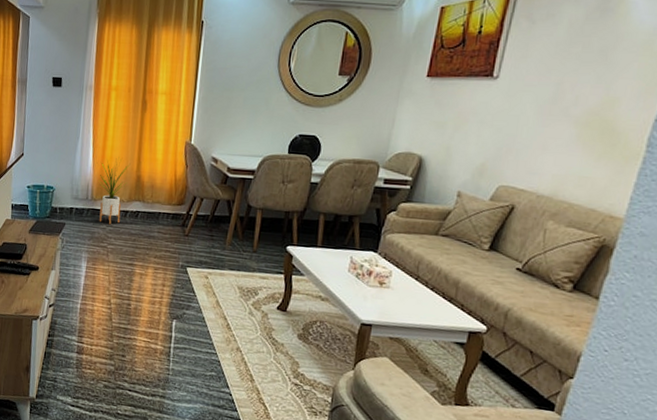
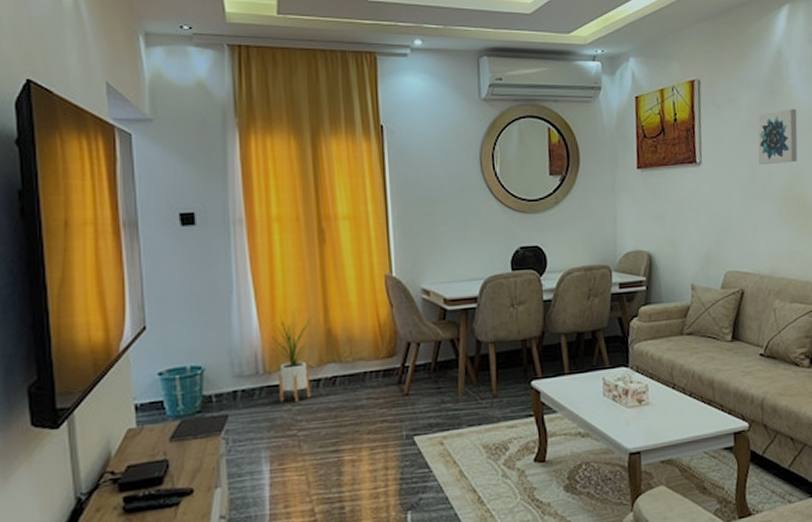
wall art: none [567,28,632,87] -> present [757,108,798,164]

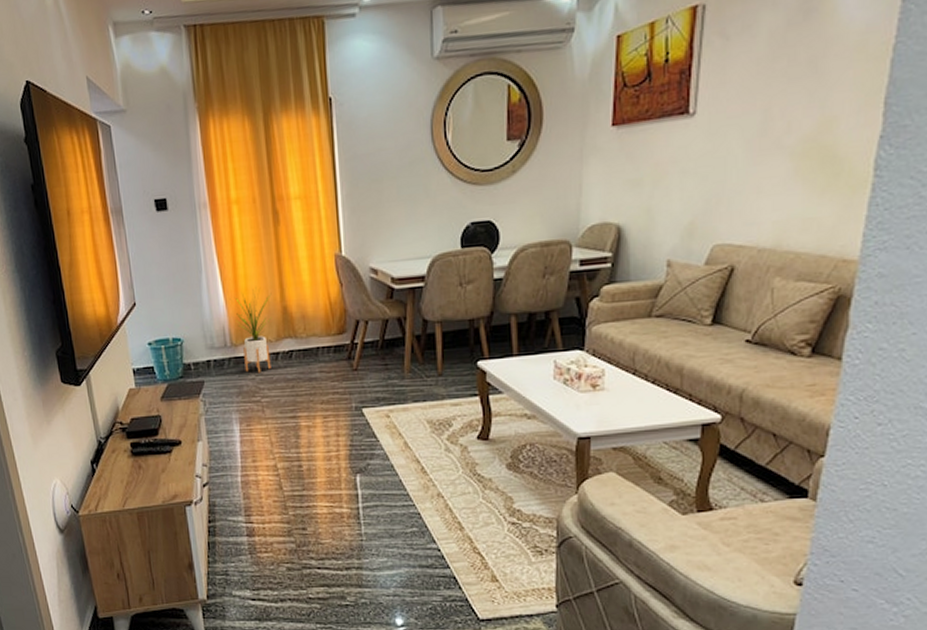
wall art: present [757,108,798,164] -> none [775,29,842,109]

